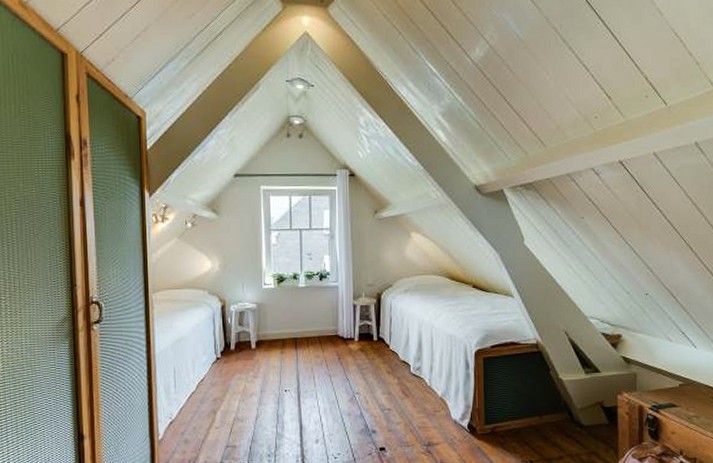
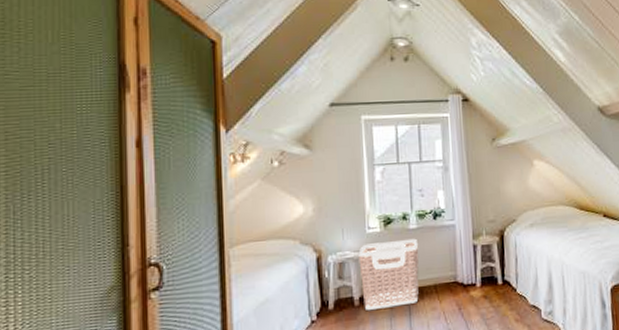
clothes hamper: none [255,295,306,353] -> present [358,238,419,310]

